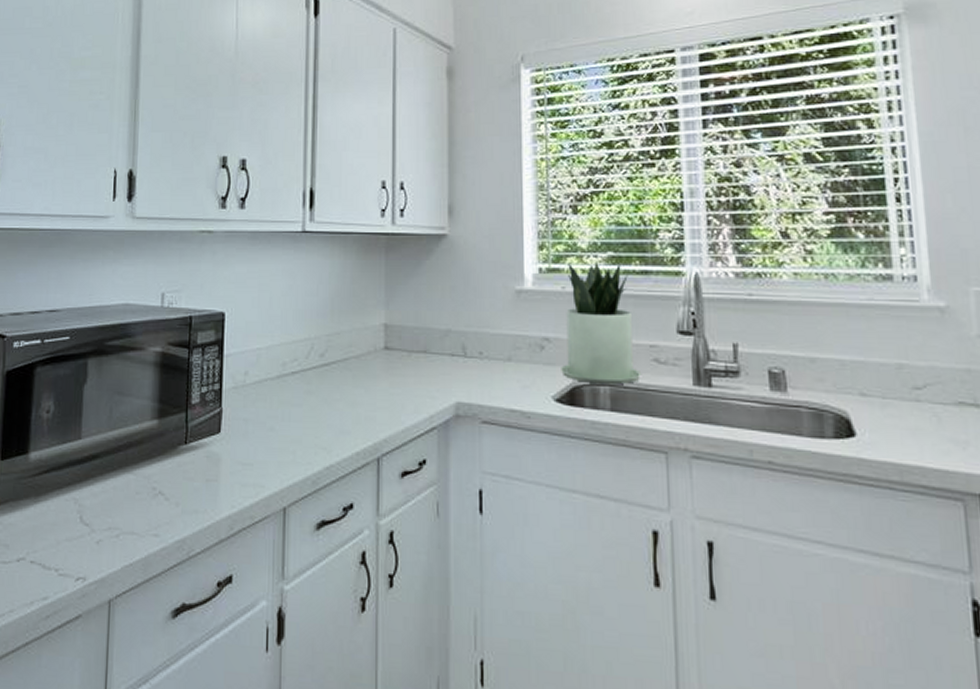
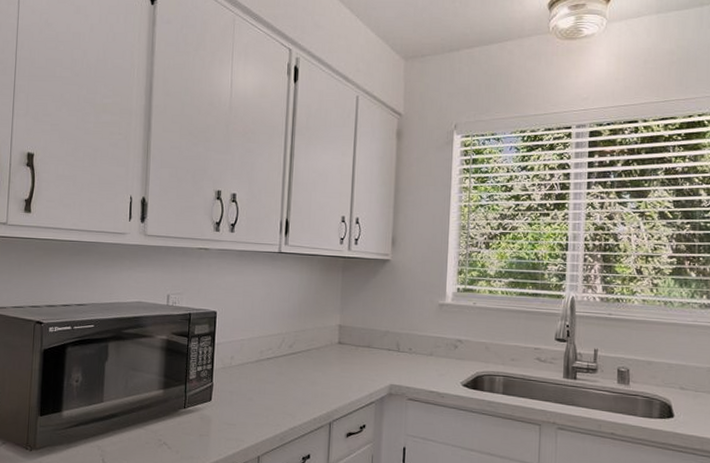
planter: present [561,262,642,385] -> none [468,285,527,376]

